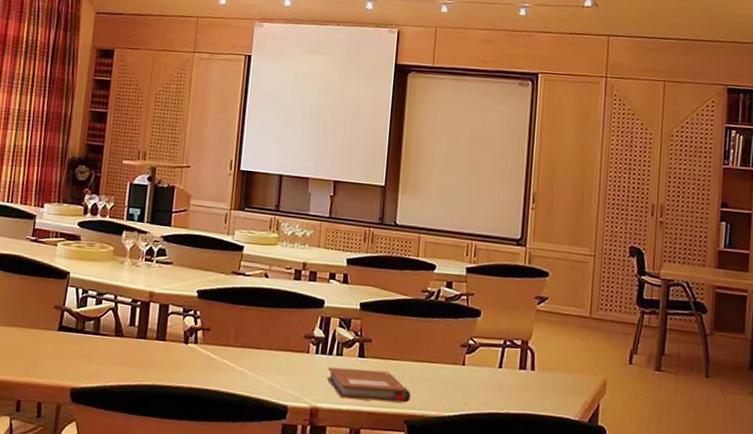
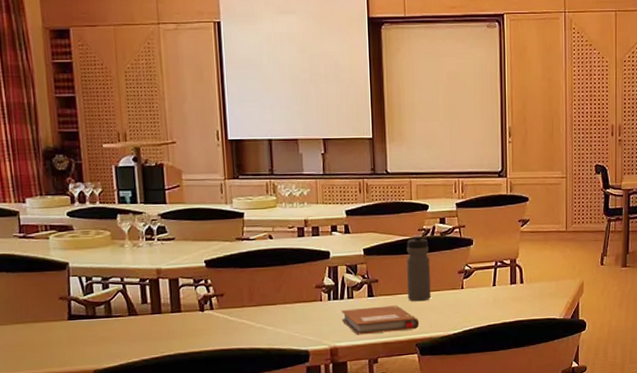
water bottle: none [401,295,432,372] -> present [406,234,432,302]

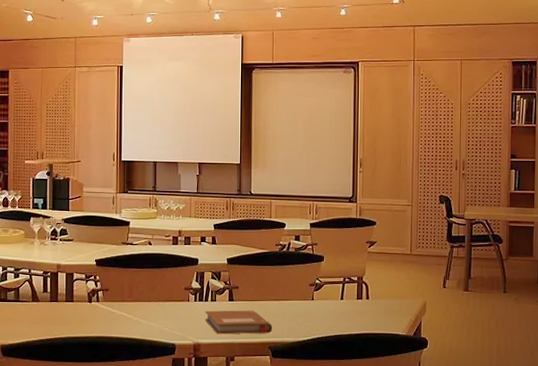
water bottle: present [406,234,432,302] -> none [263,249,285,309]

